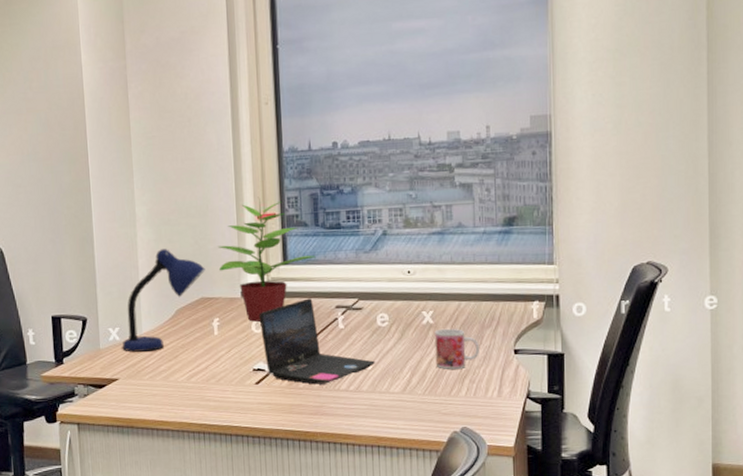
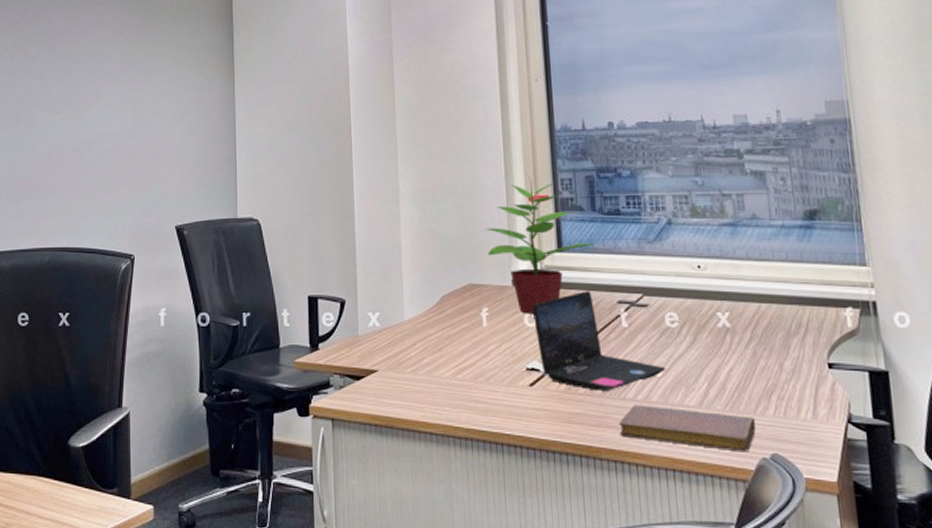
desk lamp: present [122,249,205,352] -> none [382,229,473,341]
notebook: none [333,394,450,428] -> present [619,405,757,453]
mug: present [434,328,479,369] -> none [732,333,787,382]

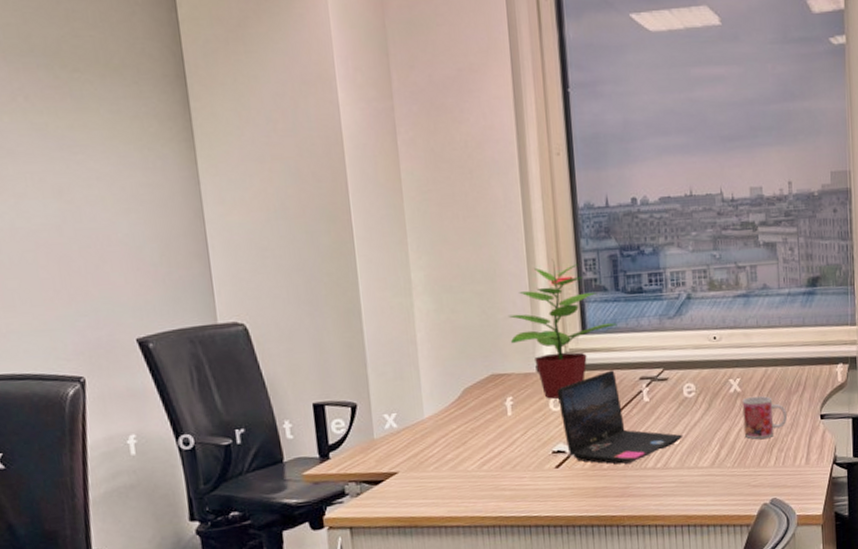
notebook: present [619,405,757,453] -> none [640,469,760,503]
mug: none [732,333,787,382] -> present [742,396,787,439]

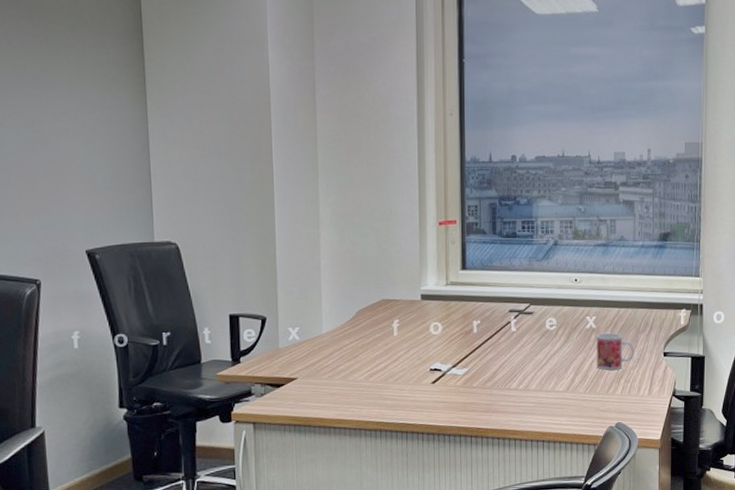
potted plant: present [509,259,617,399] -> none [400,203,493,324]
laptop: present [556,370,684,464] -> none [437,302,544,384]

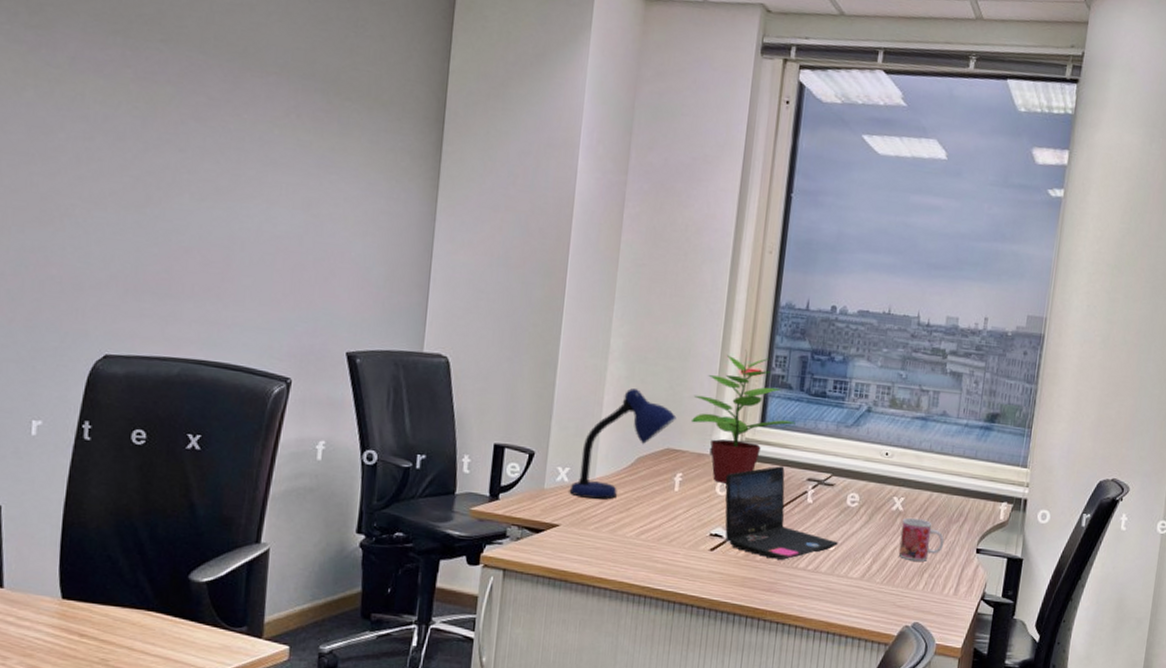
desk lamp: none [301,251,387,352] -> present [569,388,677,500]
potted plant: none [400,203,493,324] -> present [690,349,796,483]
laptop: none [437,302,544,384] -> present [724,466,839,560]

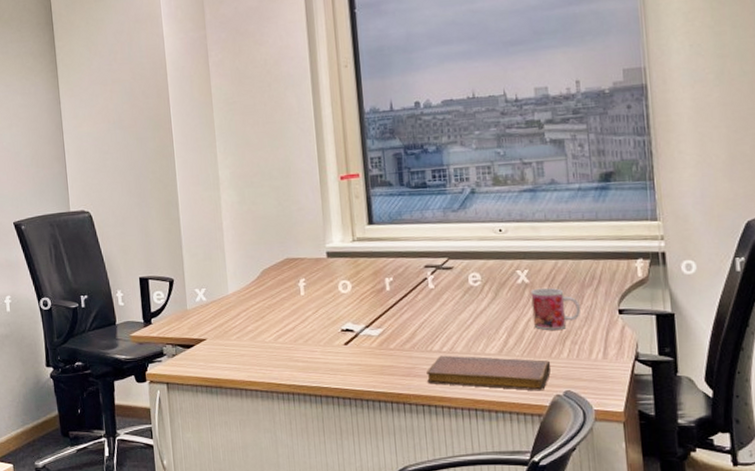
desk lamp: present [569,388,677,500] -> none [208,210,290,313]
potted plant: present [690,349,796,483] -> none [302,157,402,282]
laptop: present [724,466,839,560] -> none [345,258,470,345]
notebook: none [786,573,907,620] -> present [426,355,552,391]

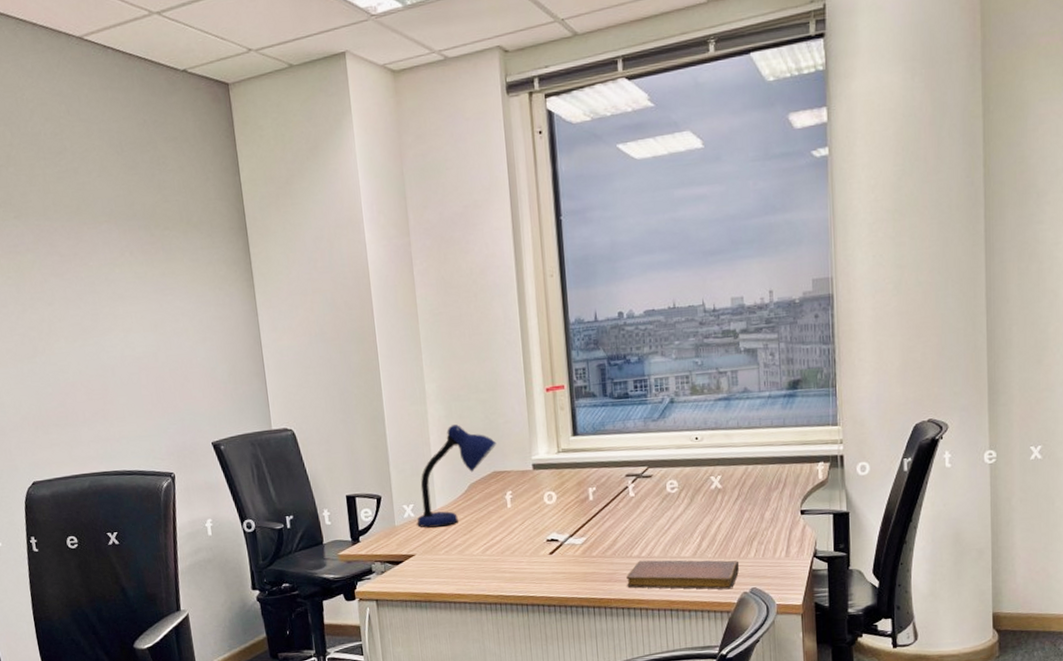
desk lamp: none [208,210,290,313] -> present [417,424,497,528]
mug: present [530,287,580,330] -> none [723,492,767,532]

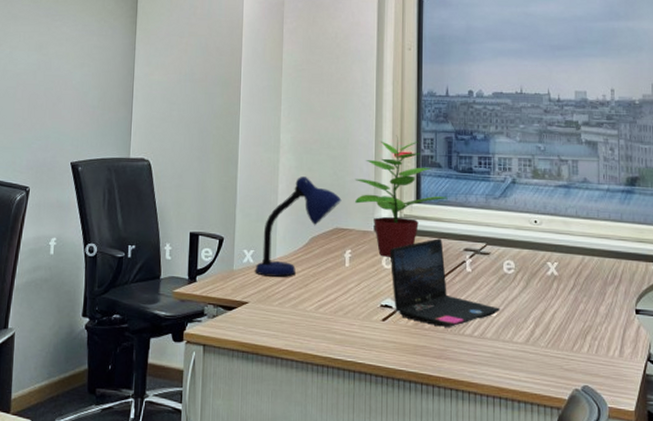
potted plant: none [509,369,605,493] -> present [354,135,448,257]
laptop: none [550,468,667,552] -> present [389,238,501,327]
notebook: present [626,560,740,590] -> none [457,340,572,384]

